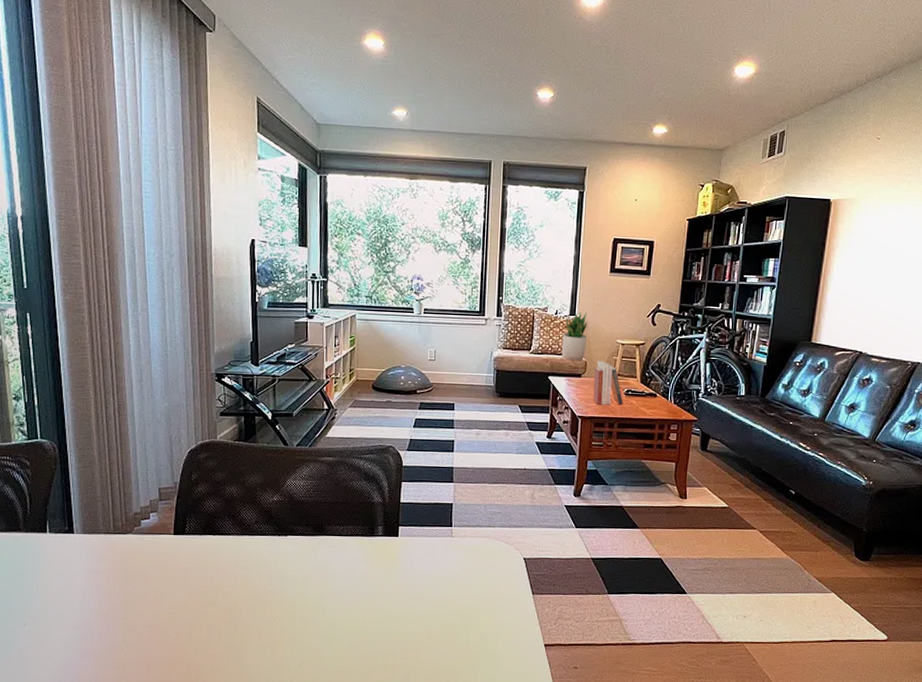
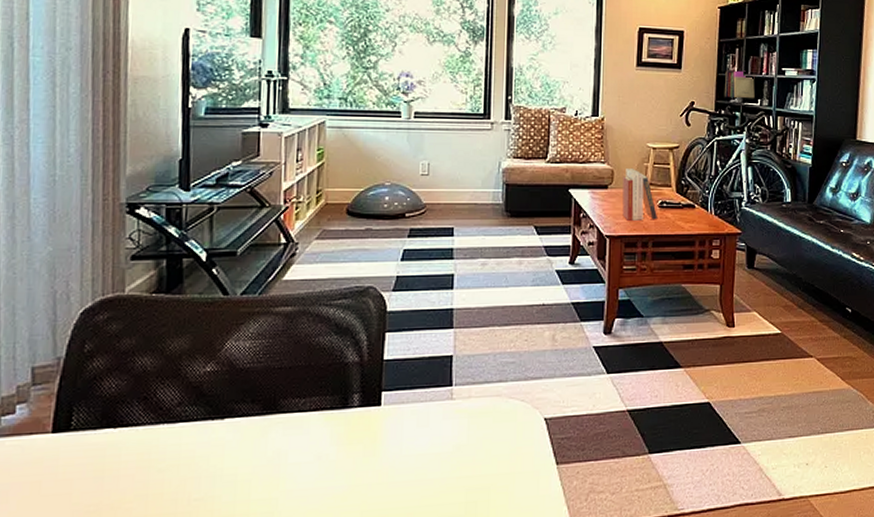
planter: present [561,312,588,361] -> none [584,113,614,170]
books: none [689,277,718,303] -> present [725,70,755,99]

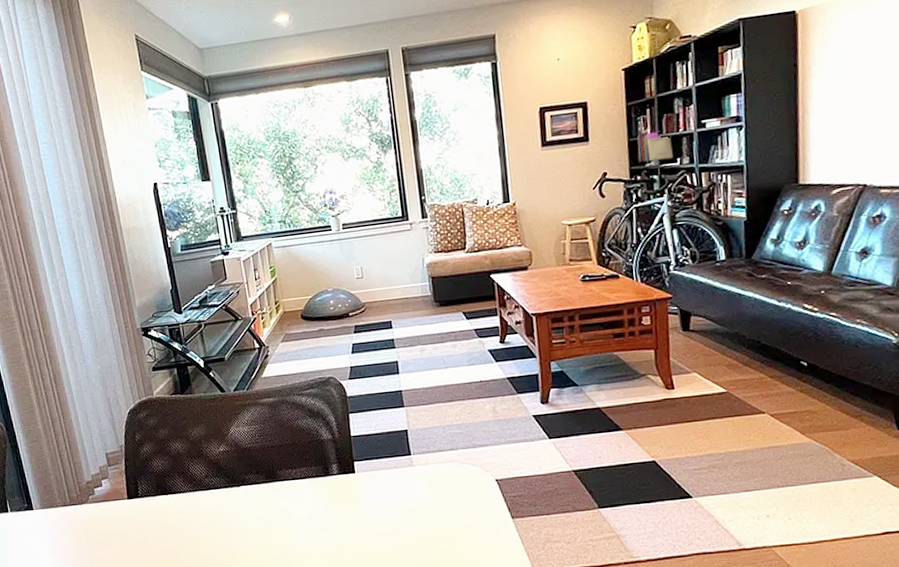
books: present [622,167,657,222] -> none [541,246,581,299]

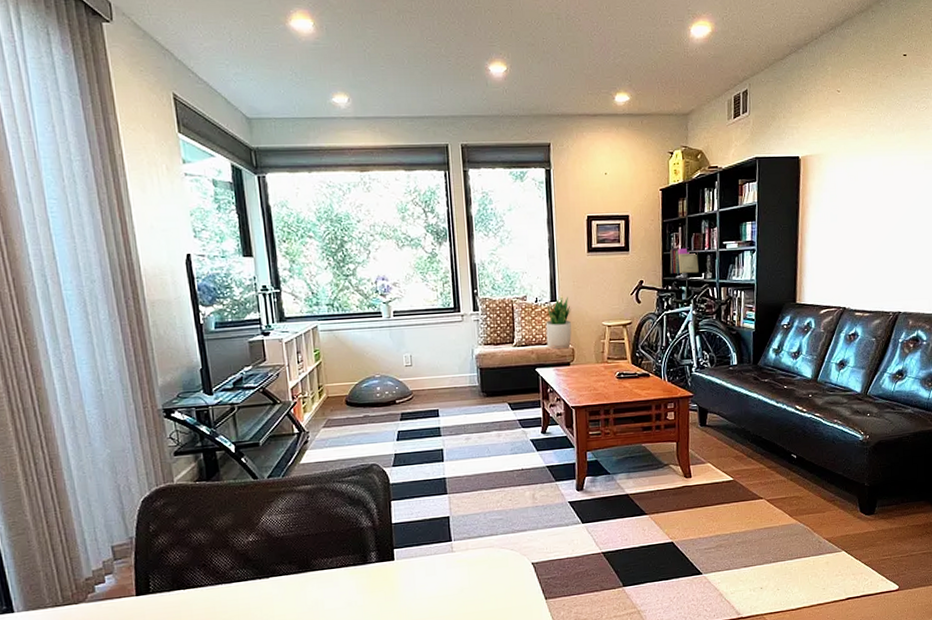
planter: none [498,197,528,254] -> present [545,297,572,350]

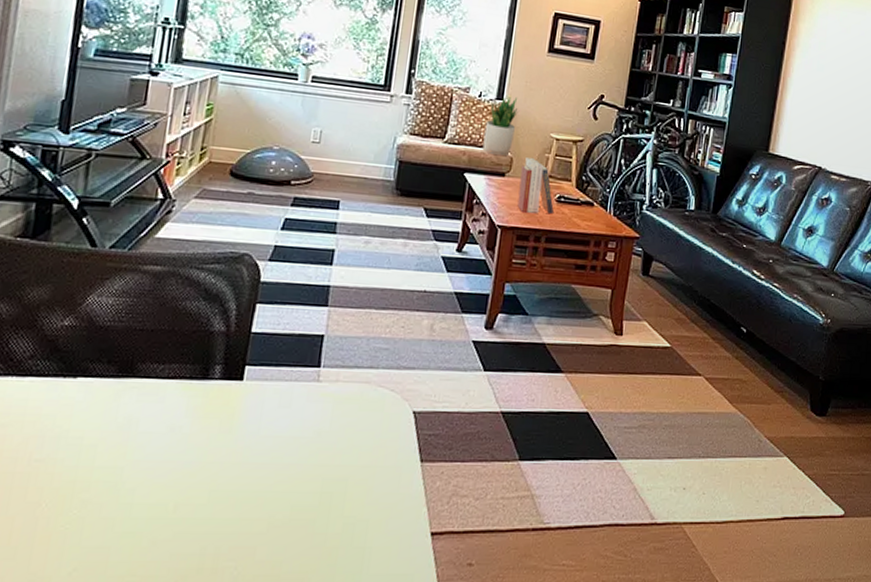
books: none [583,345,616,393] -> present [517,157,554,215]
books: present [670,247,699,274] -> none [637,66,670,99]

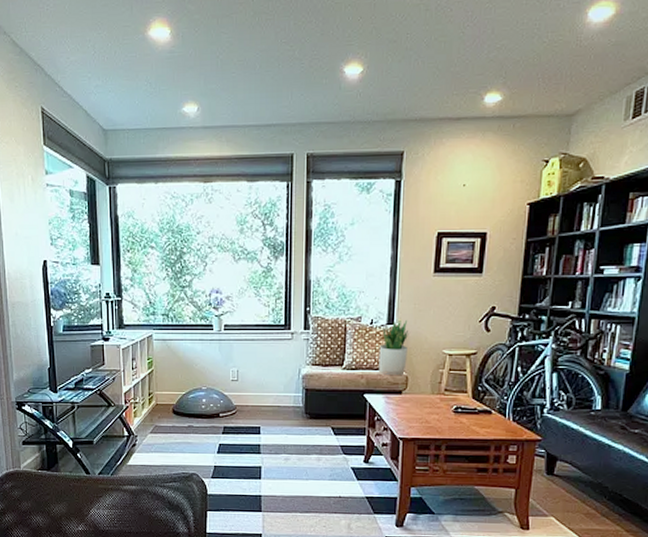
books: present [517,157,554,215] -> none [416,374,451,426]

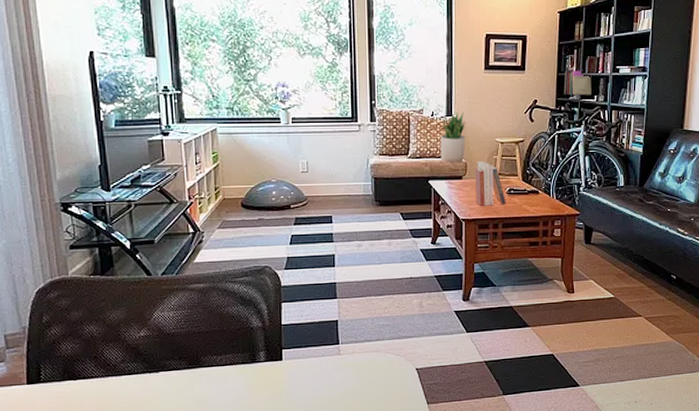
books: none [416,374,451,426] -> present [475,160,506,207]
books: none [530,271,567,302] -> present [565,70,592,96]

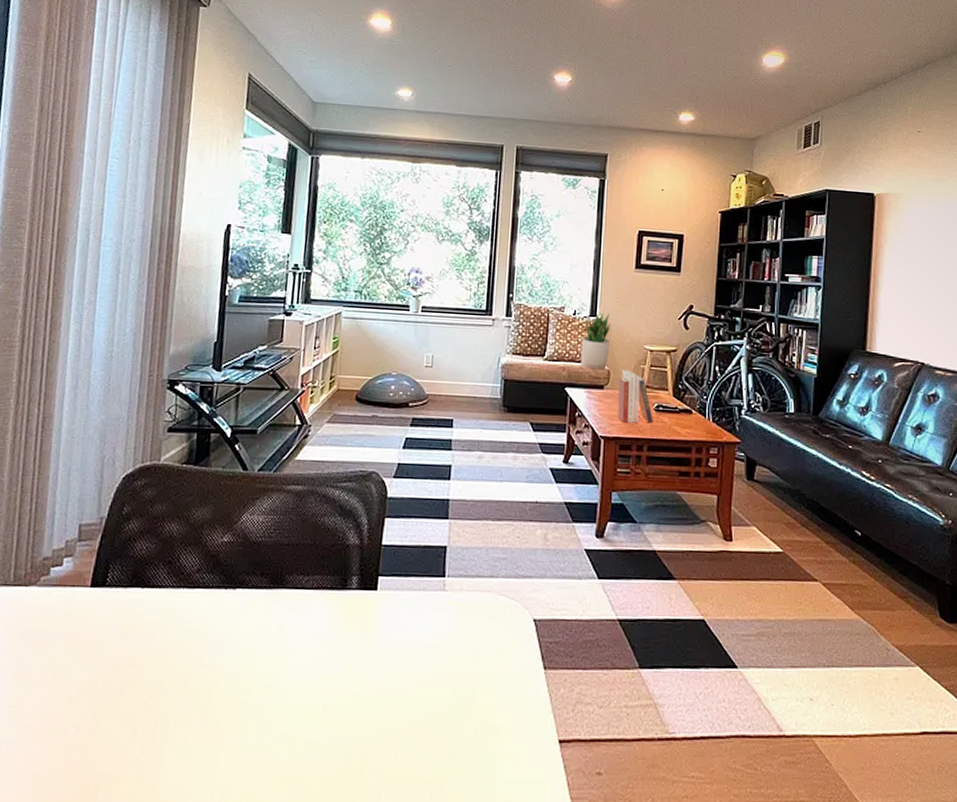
books: present [565,70,592,96] -> none [725,275,756,305]

